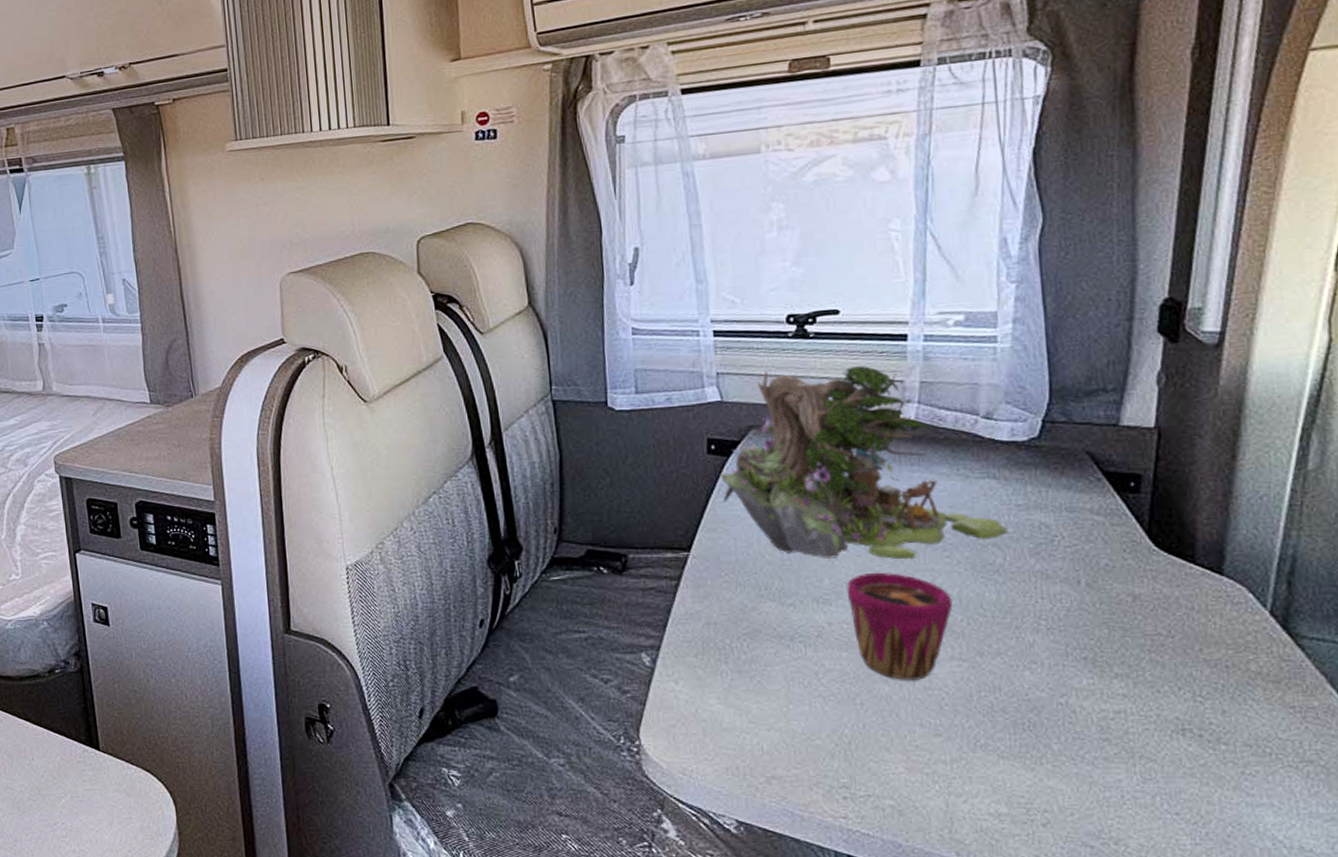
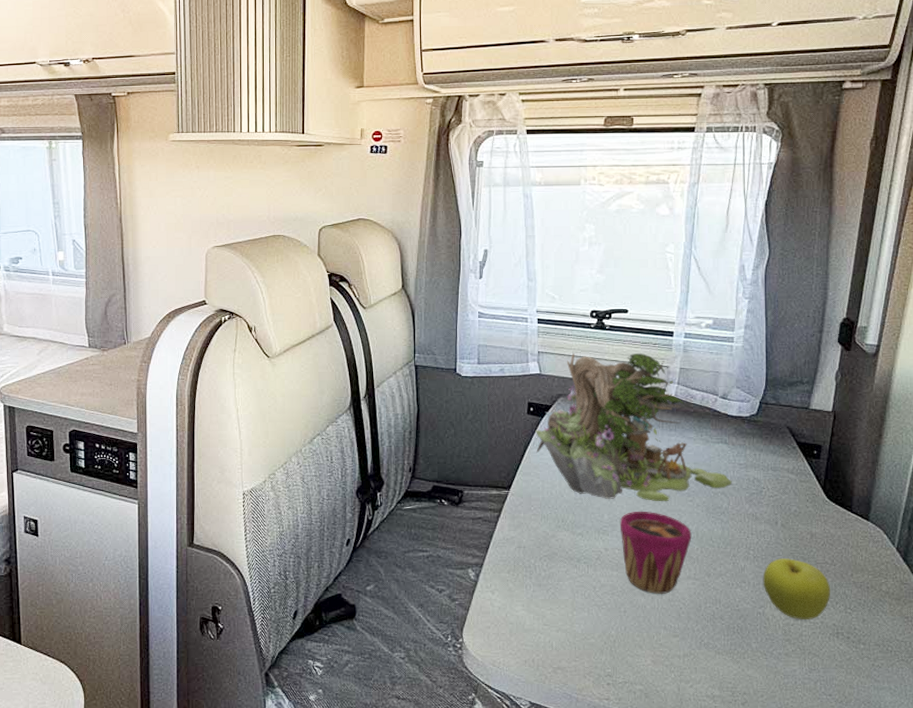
fruit: none [1062,629,1170,711] -> present [763,558,831,619]

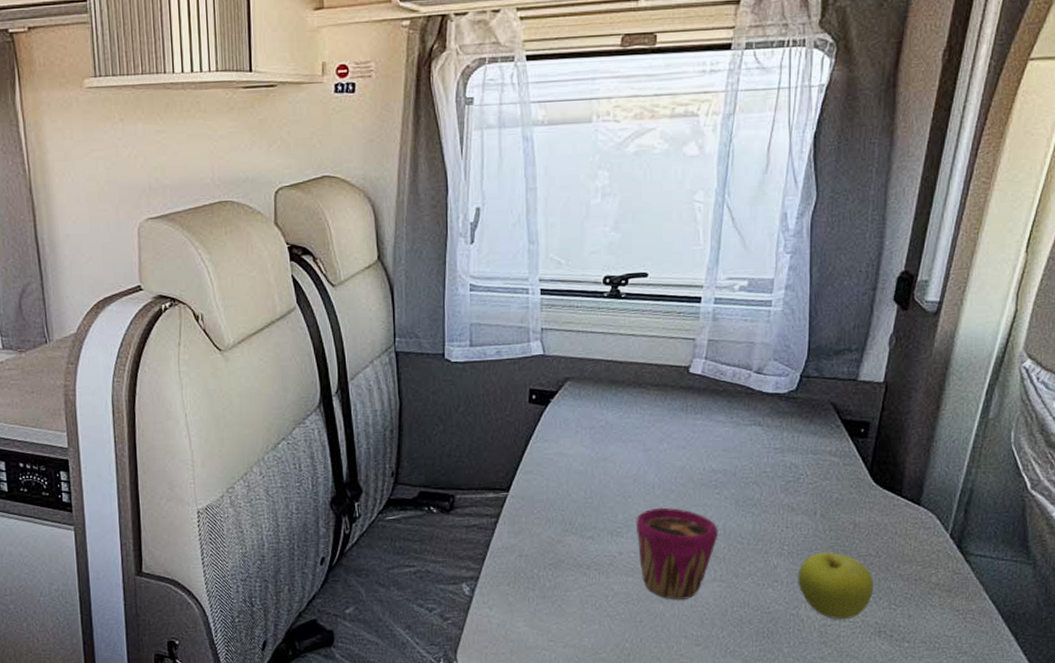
plant: present [535,353,732,502] -> none [538,325,766,497]

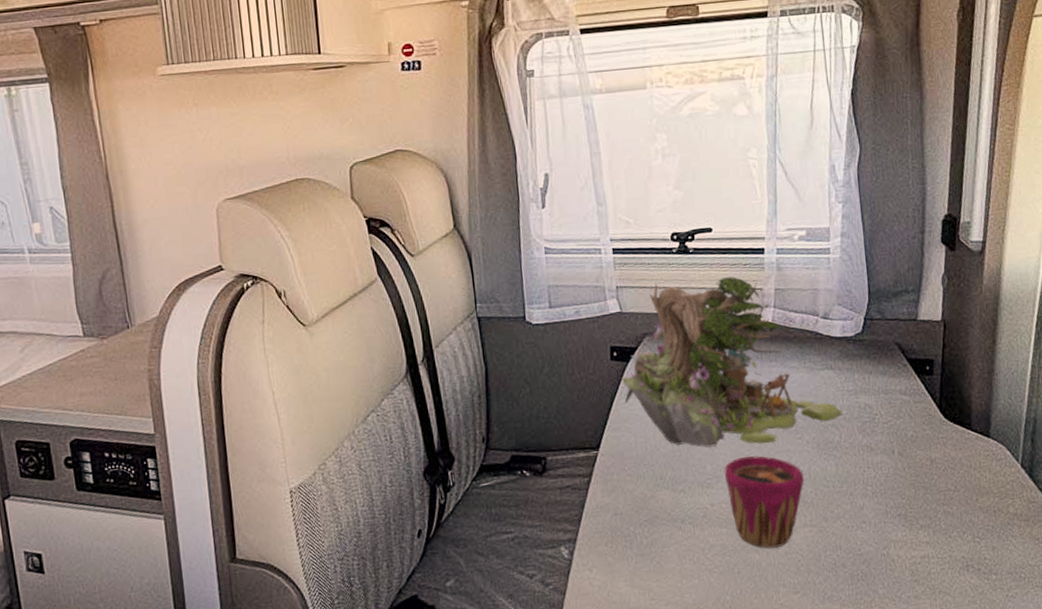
plant: none [538,325,766,497] -> present [621,276,842,448]
fruit: present [797,552,874,619] -> none [883,489,957,556]

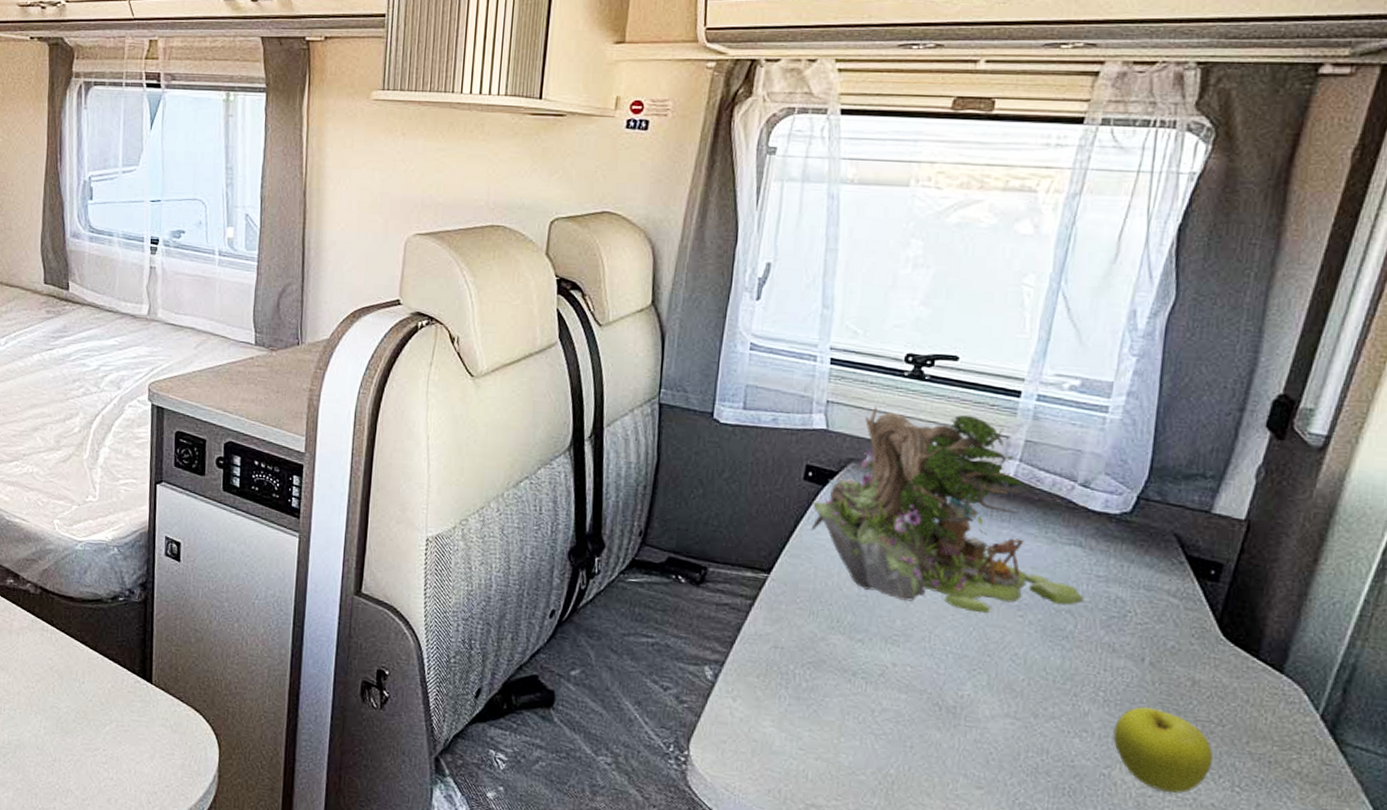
cup: present [724,456,804,548] -> none [916,621,1018,732]
fruit: none [883,489,957,556] -> present [1113,707,1214,793]

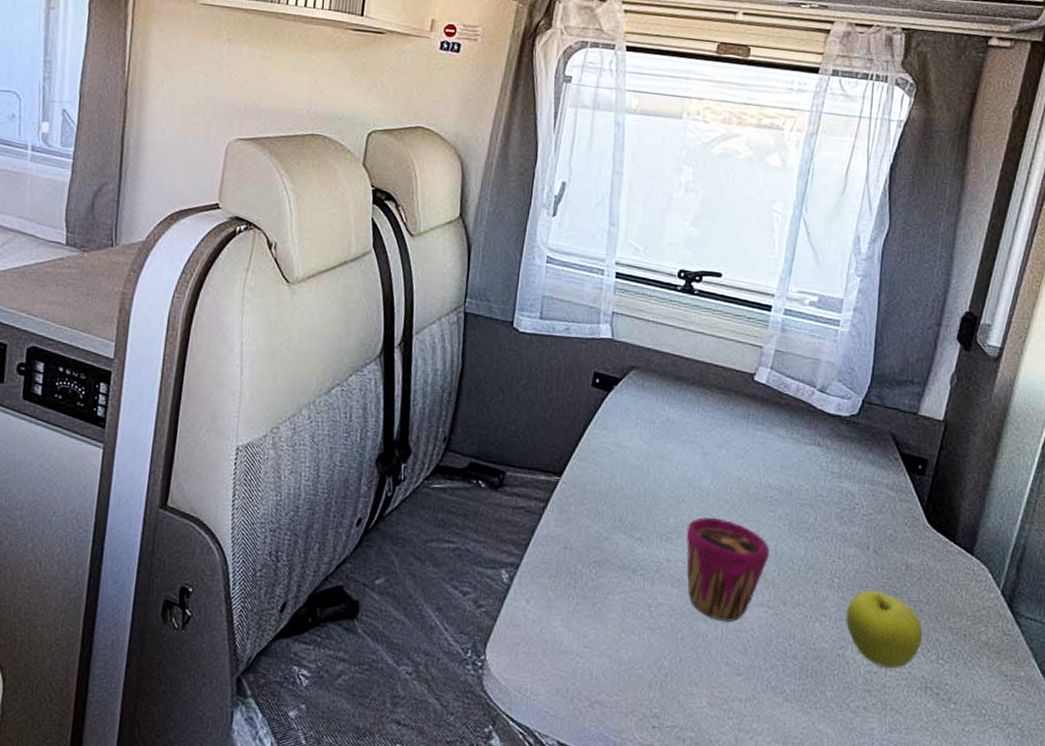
plant: present [811,407,1084,614] -> none [597,318,822,510]
cup: none [916,621,1018,732] -> present [686,517,770,622]

